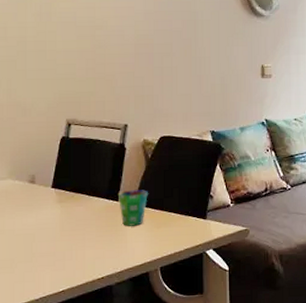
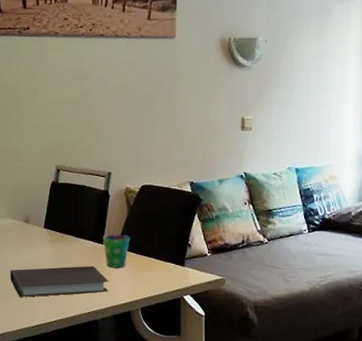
notebook: none [11,225,125,267] -> present [10,265,109,297]

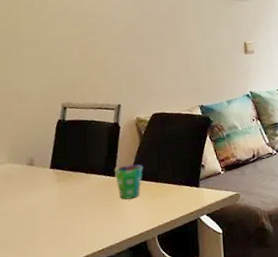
notebook: present [10,265,109,297] -> none [12,199,123,246]

